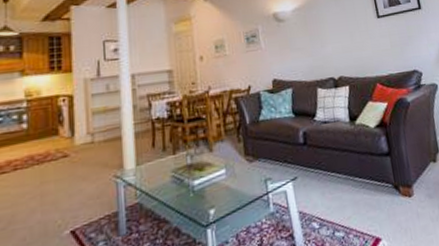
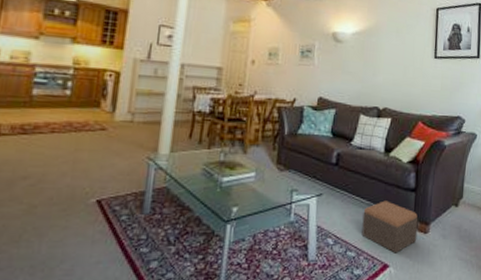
footstool: none [342,170,403,225] -> present [361,200,418,253]

